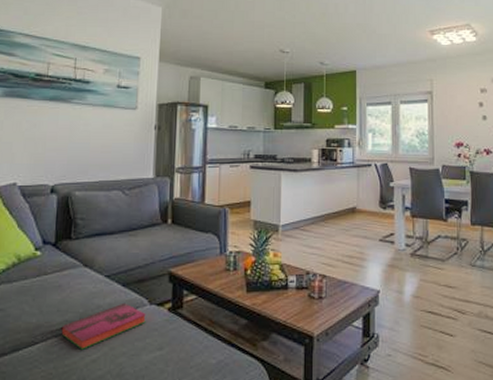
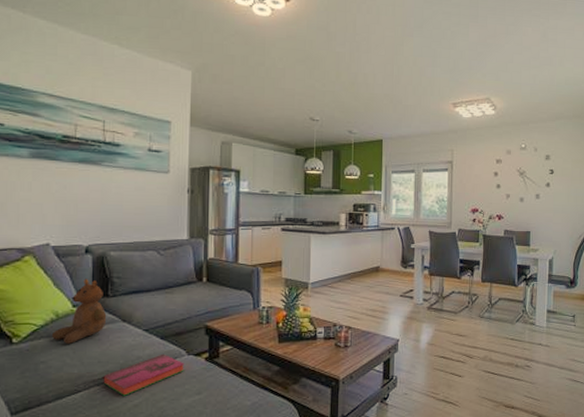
teddy bear: none [12,219,69,290] -> present [51,278,107,344]

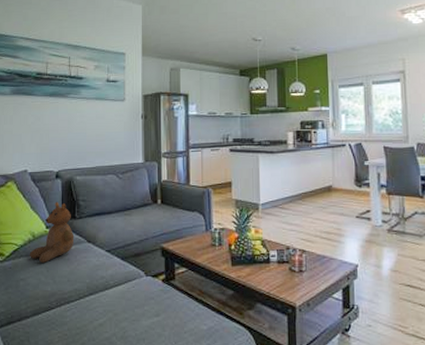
hardback book: present [103,353,184,396] -> none [72,274,143,315]

